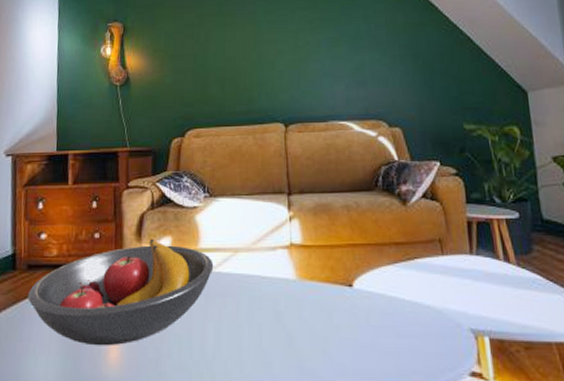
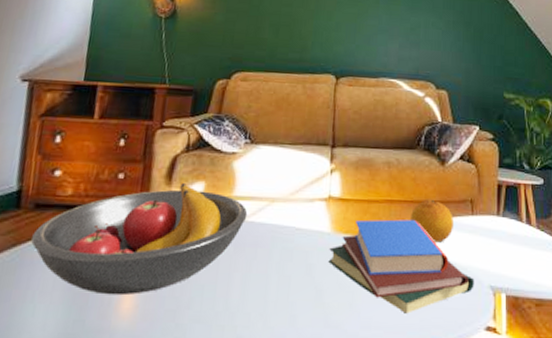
book: none [296,263,453,360] -> present [328,219,475,314]
fruit: none [375,240,424,286] -> present [409,198,455,243]

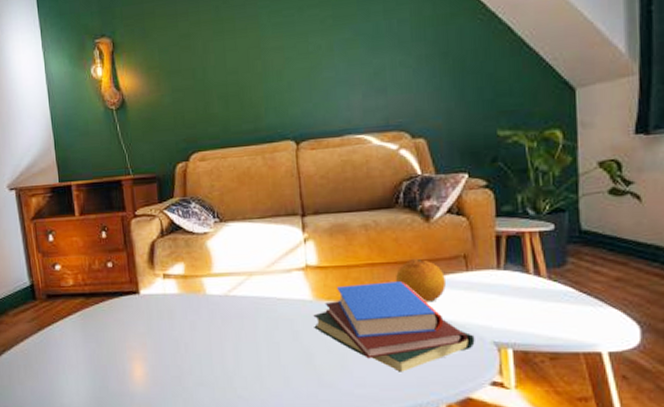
fruit bowl: present [31,183,248,296] -> none [51,266,229,366]

